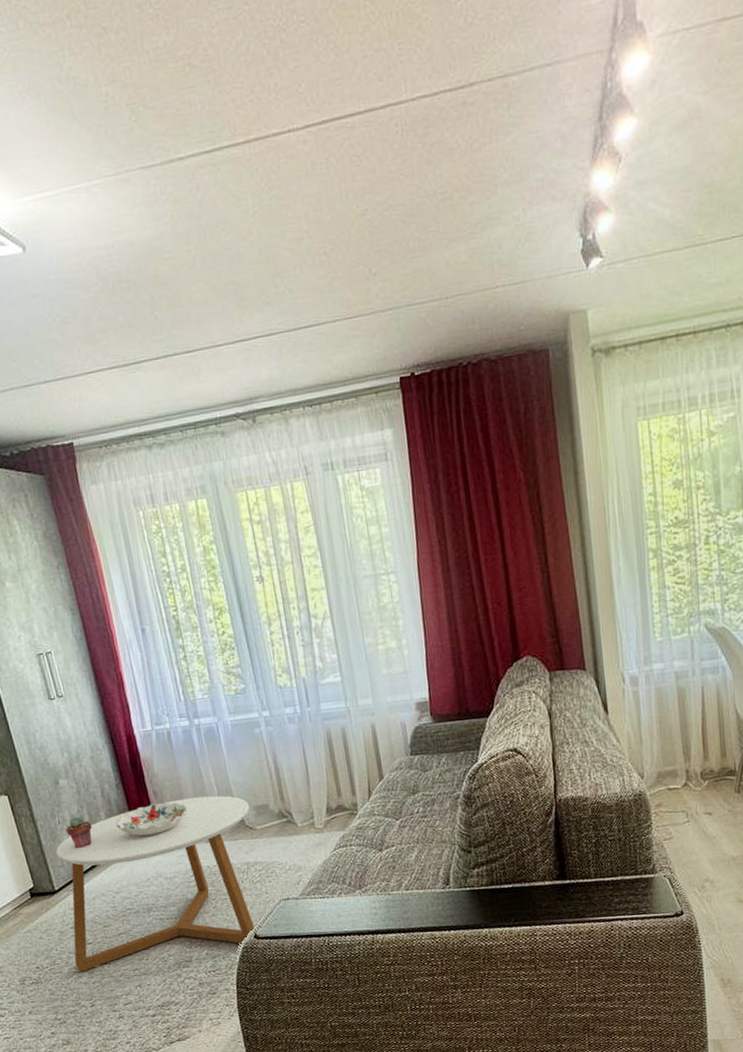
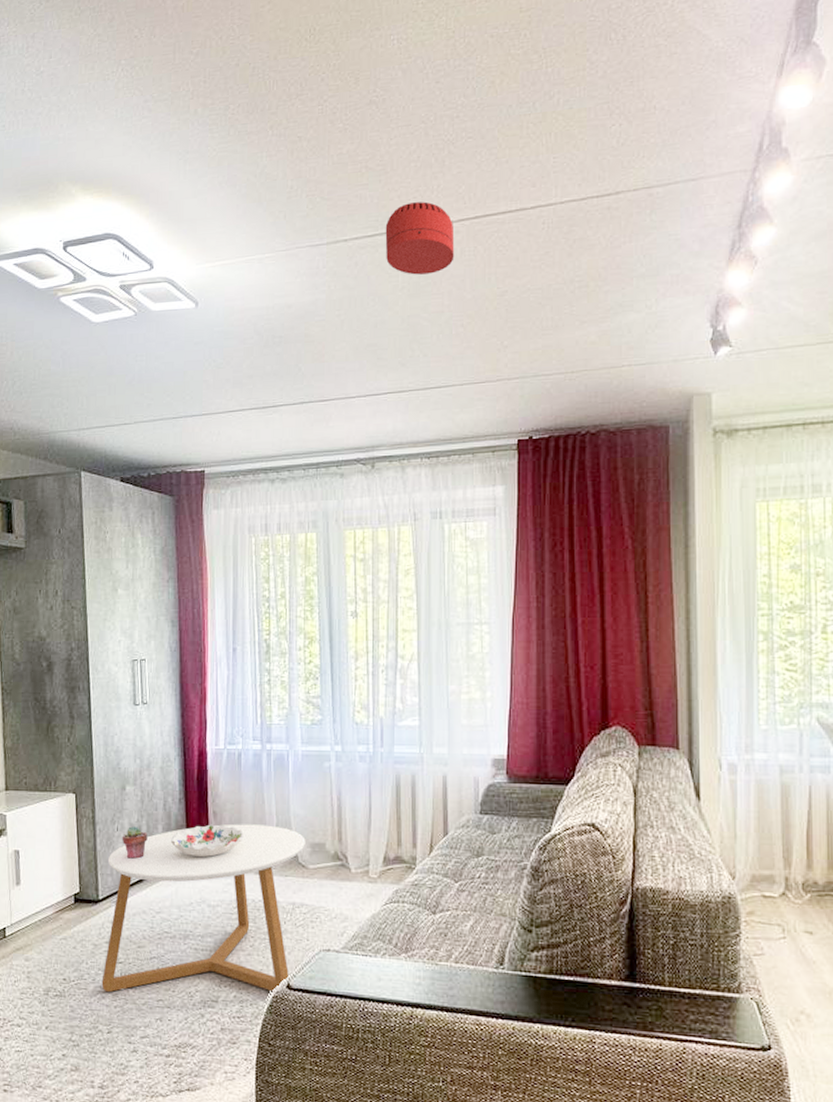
smoke detector: none [223,105,306,197] -> present [385,201,455,275]

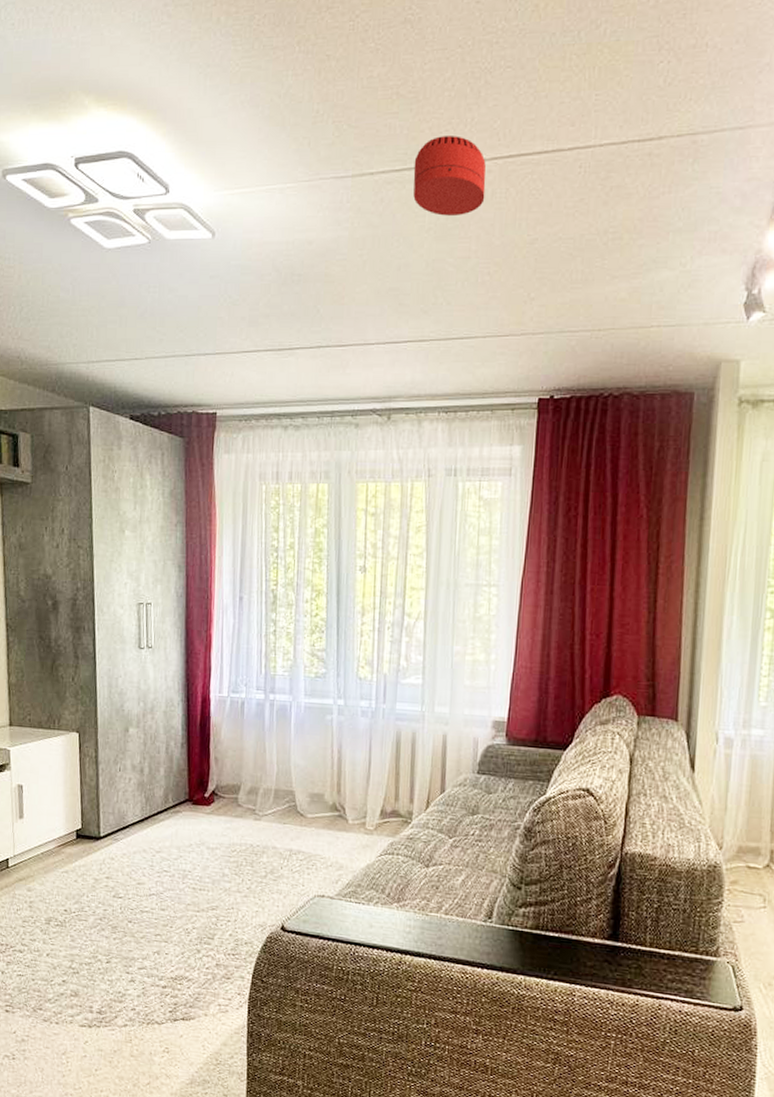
coffee table: present [101,824,305,993] -> none [101,770,305,933]
potted succulent: present [121,826,148,859] -> none [124,768,149,800]
decorative bowl: present [171,824,244,858] -> none [172,769,245,802]

